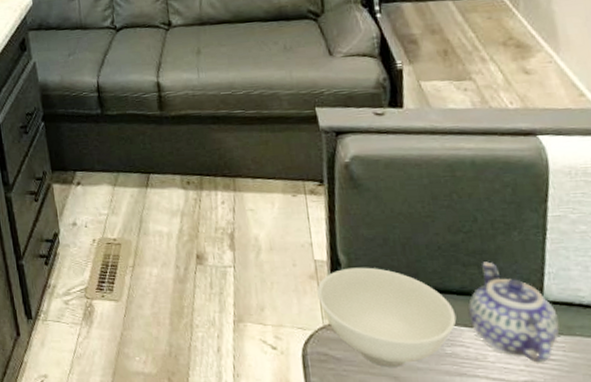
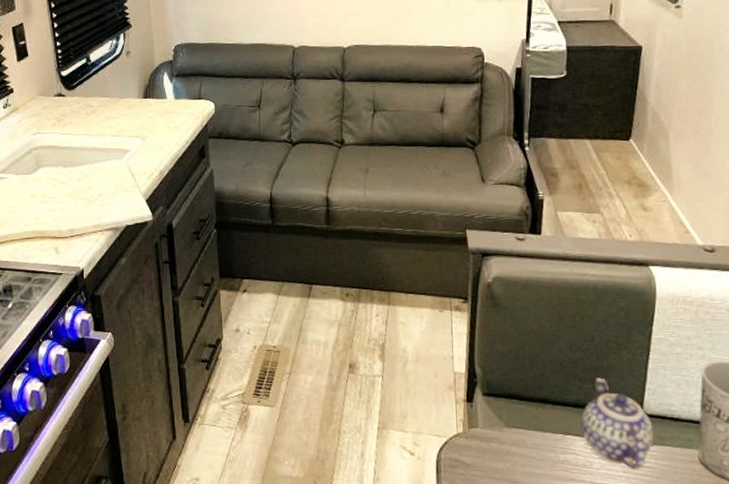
bowl: present [317,267,457,367] -> none [454,380,571,472]

